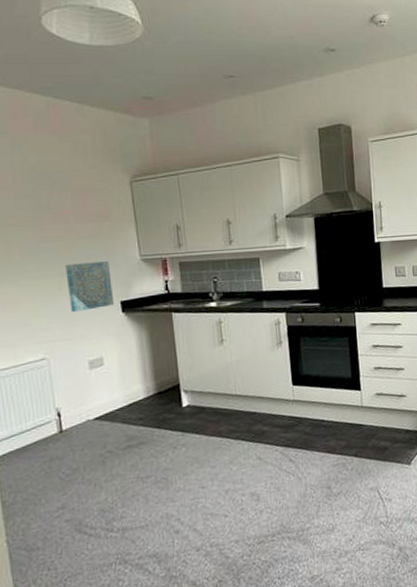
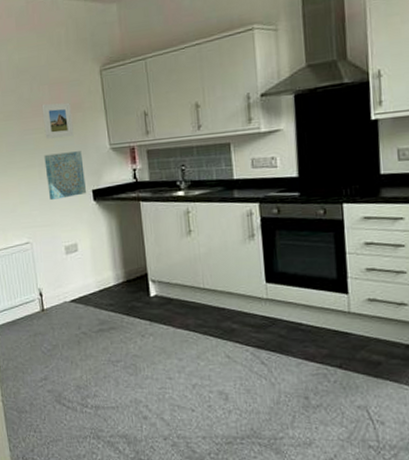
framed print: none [63,211,100,248] -> present [41,102,74,139]

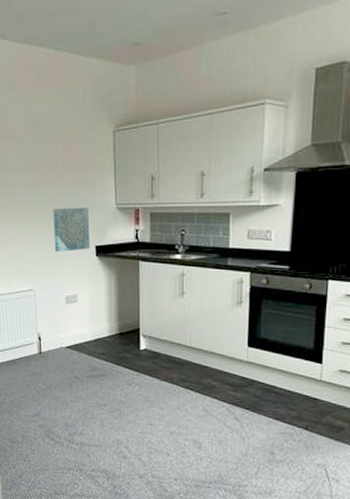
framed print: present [41,102,74,139] -> none [54,159,83,194]

